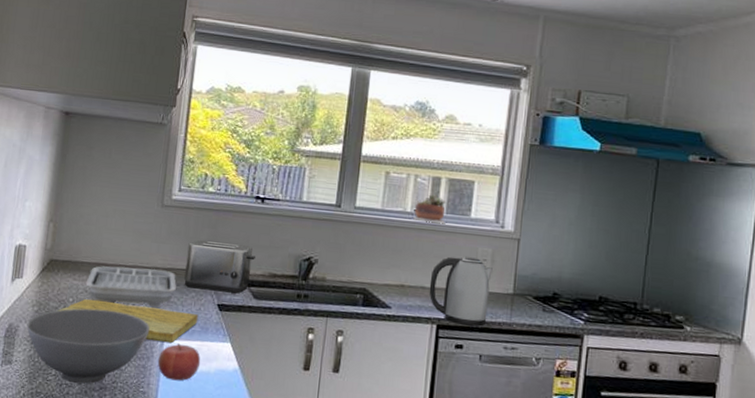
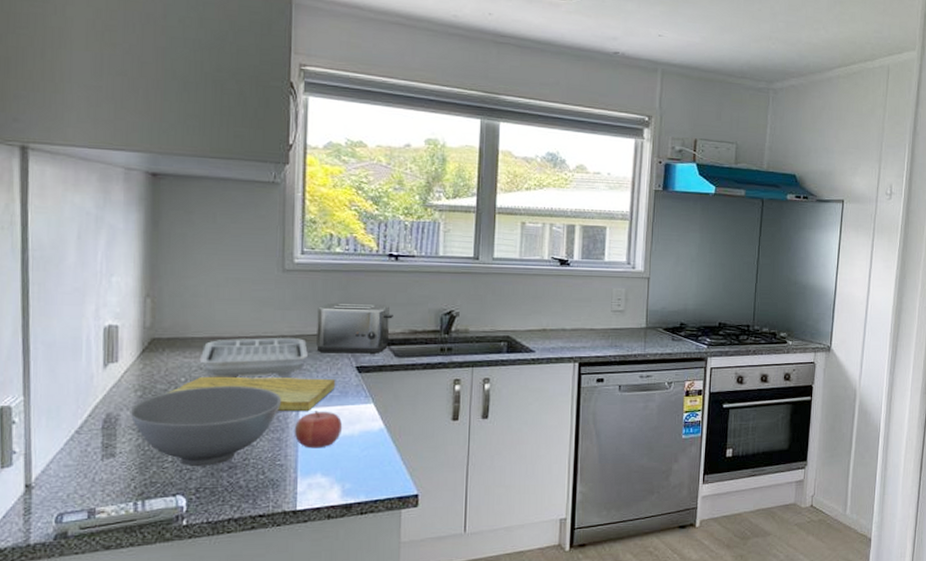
succulent plant: present [413,194,446,224] -> none [551,242,581,269]
kettle: present [429,256,493,327] -> none [570,297,627,361]

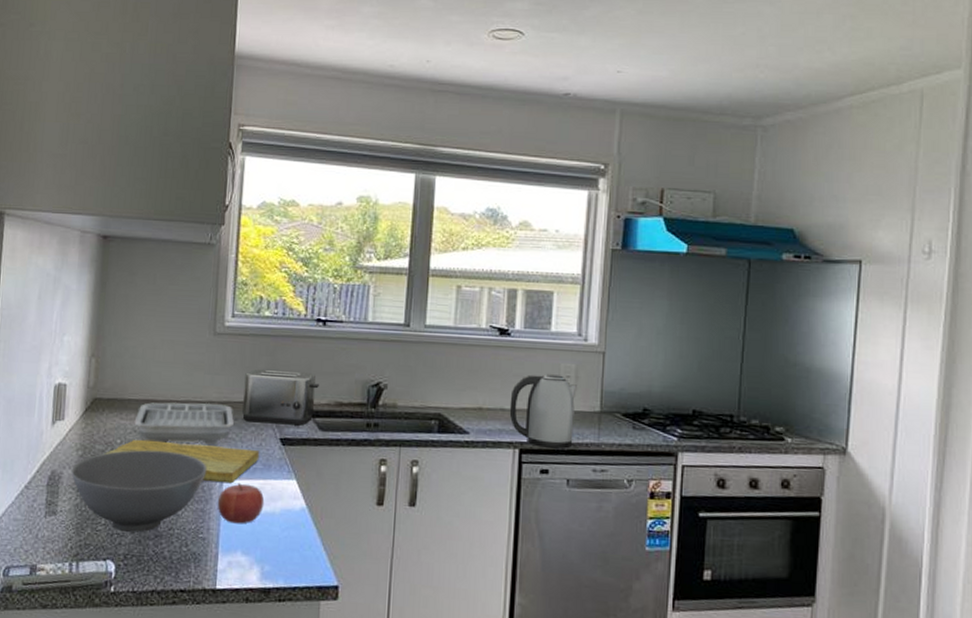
kettle: none [570,297,627,361] -> present [509,373,577,450]

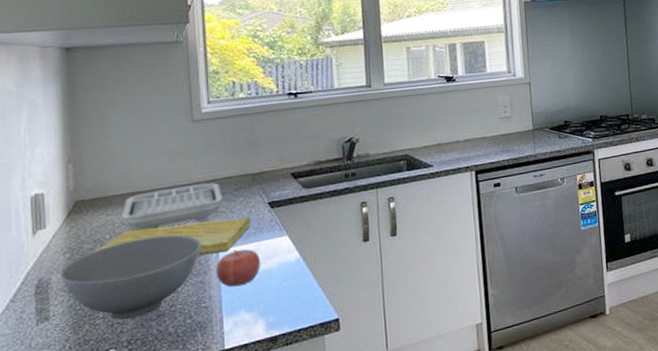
toaster: present [242,369,319,426] -> none [227,140,298,194]
kettle: present [509,373,577,450] -> none [462,105,516,167]

